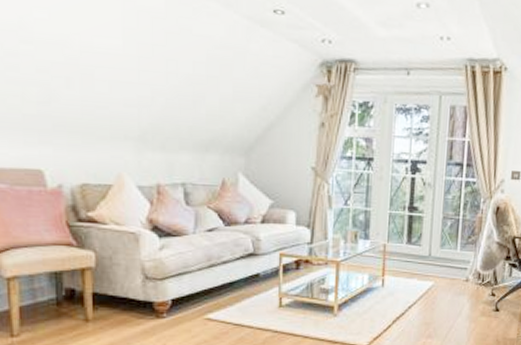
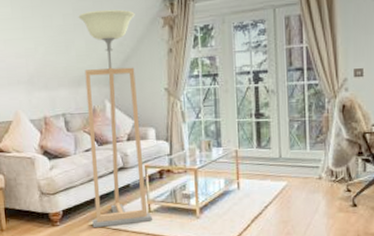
floor lamp: none [209,63,285,323] -> present [78,9,152,228]

